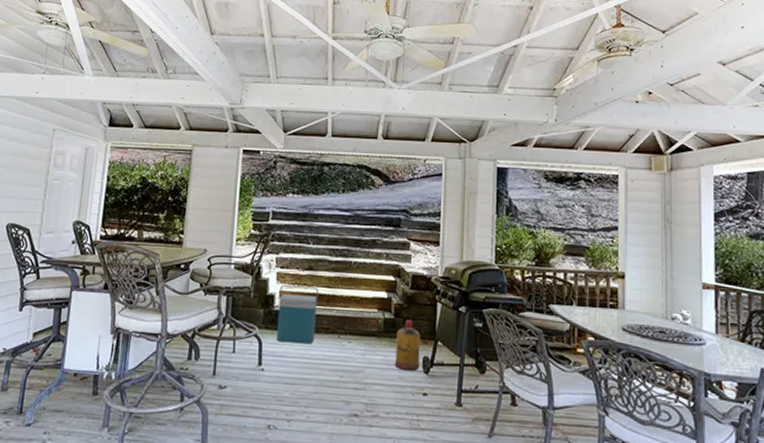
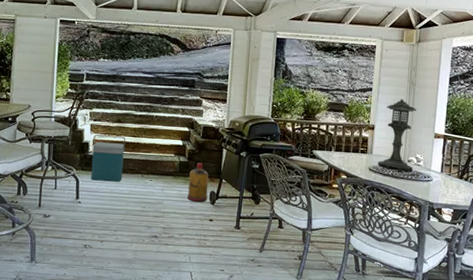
lantern: none [633,239,680,334] -> present [378,98,416,173]

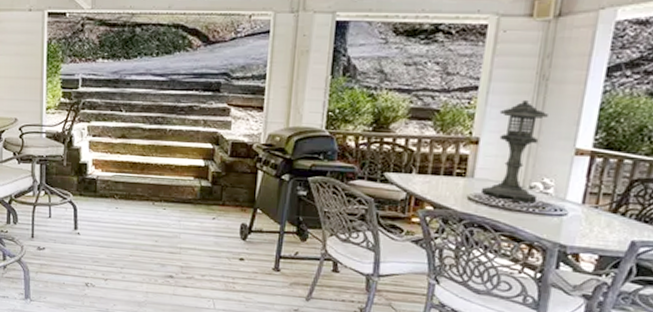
cooler: present [91,135,126,182] -> none [91,153,133,211]
propane tank: present [188,162,209,203] -> none [211,187,239,238]

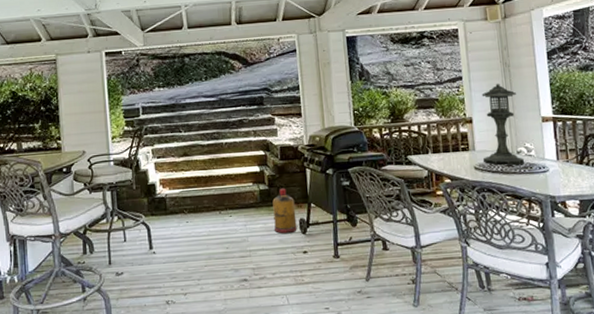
propane tank: none [211,187,239,238] -> present [272,188,297,234]

